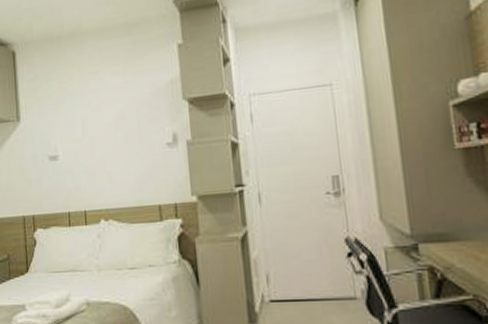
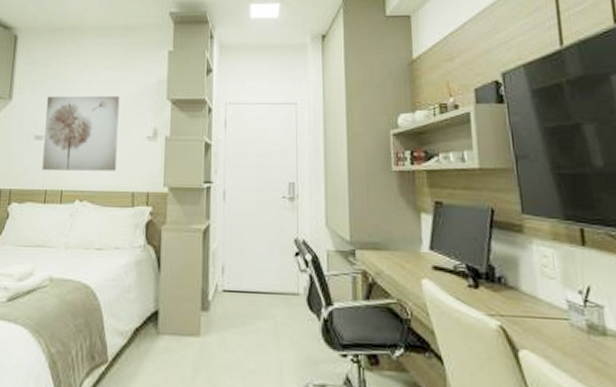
wall art: none [55,103,139,193] -> present [42,96,120,171]

